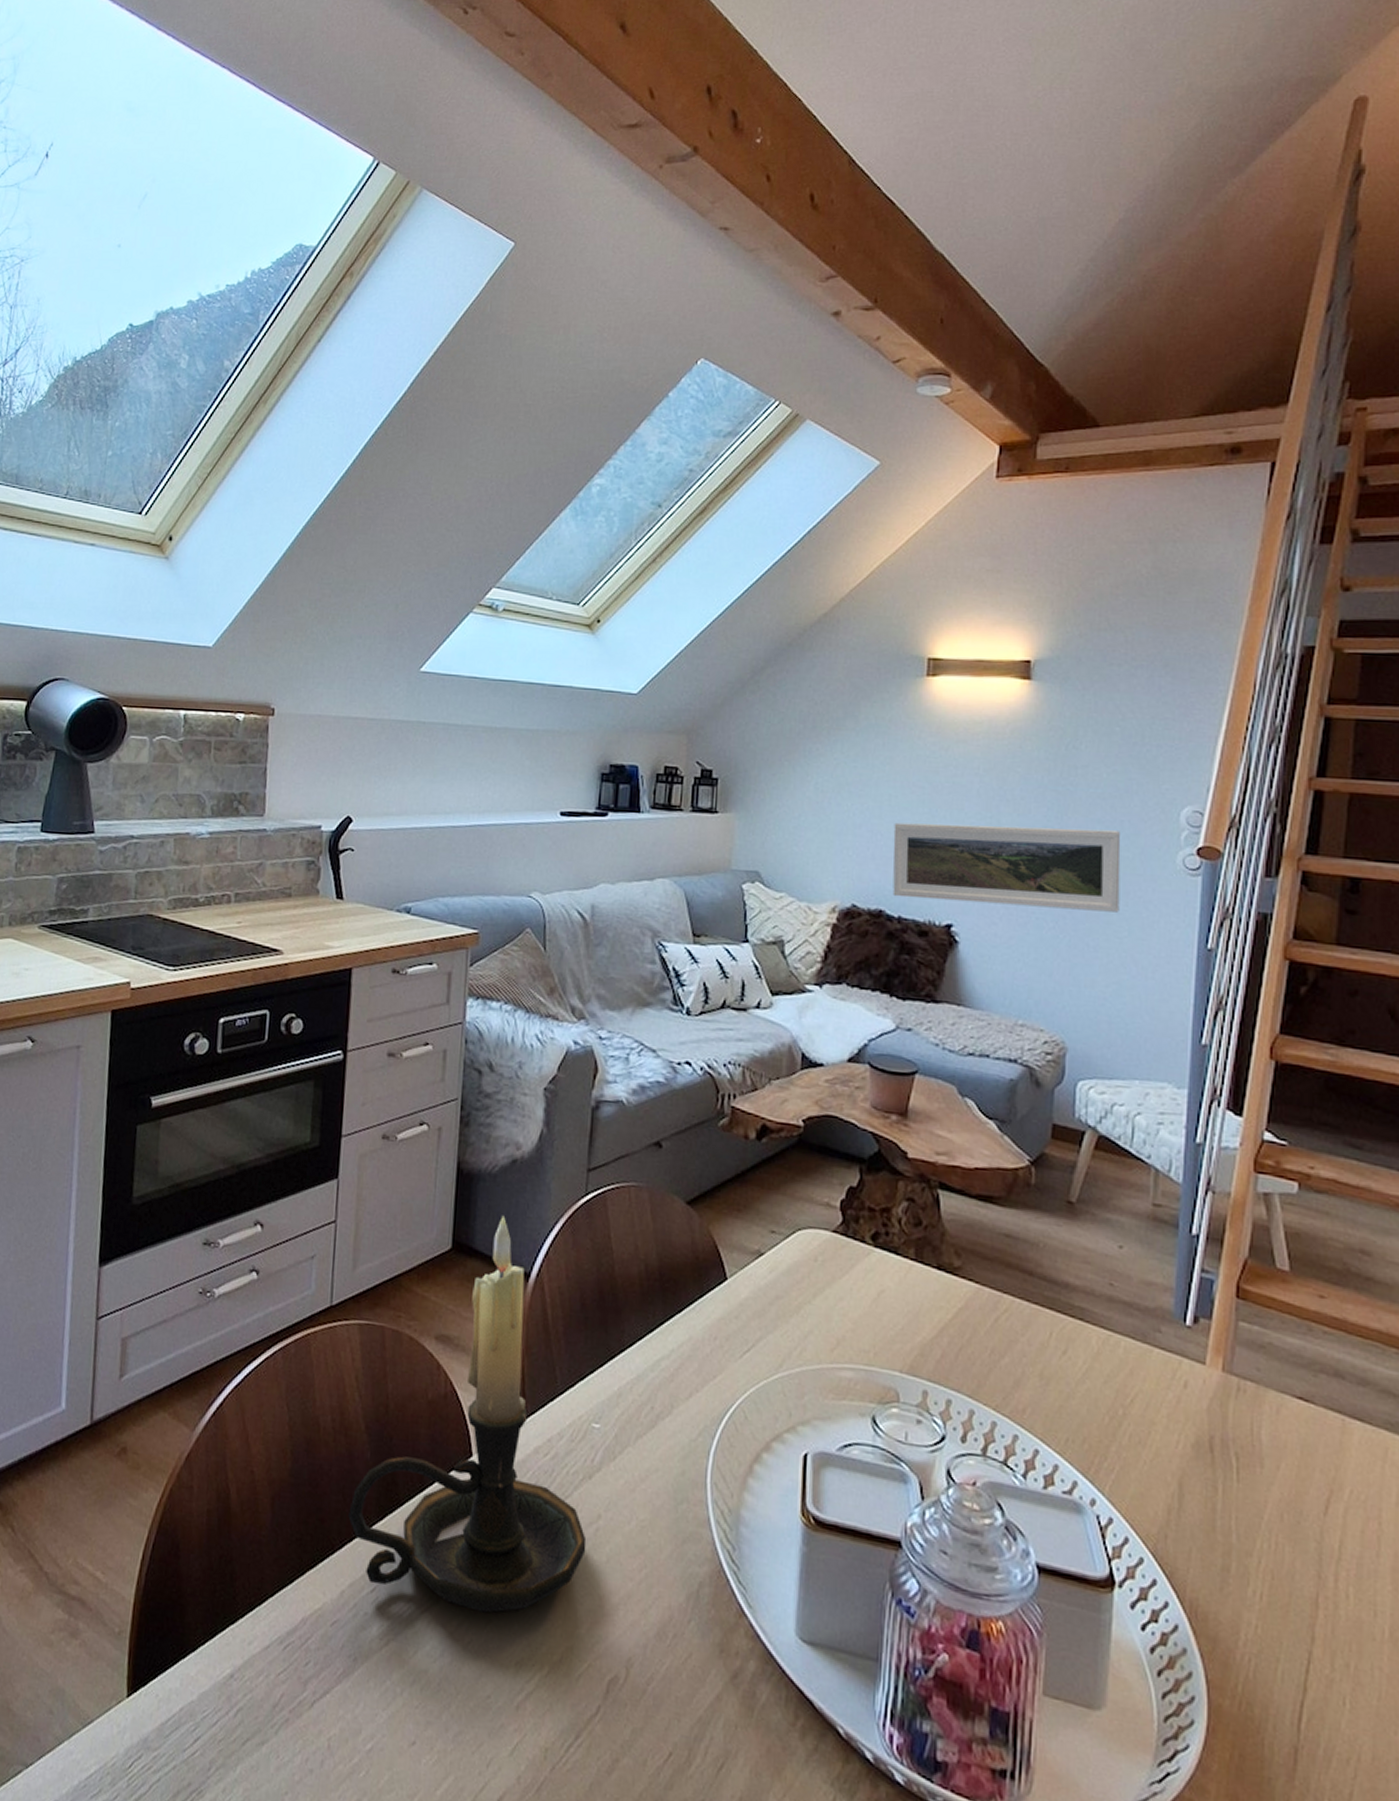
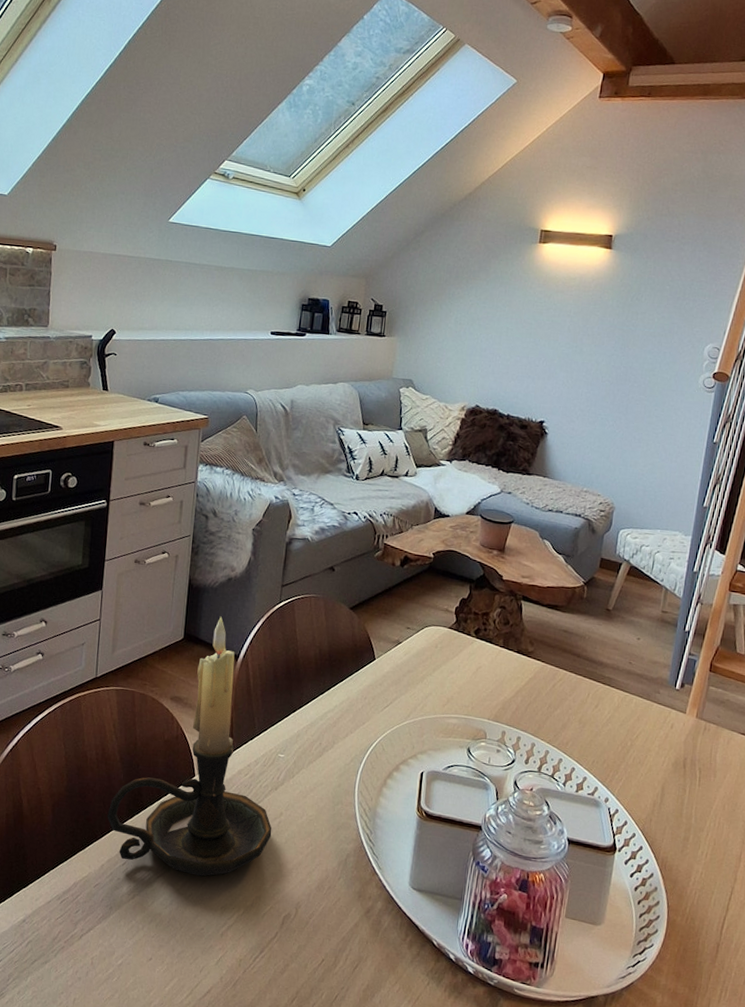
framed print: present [892,822,1121,913] -> none [504,348,663,416]

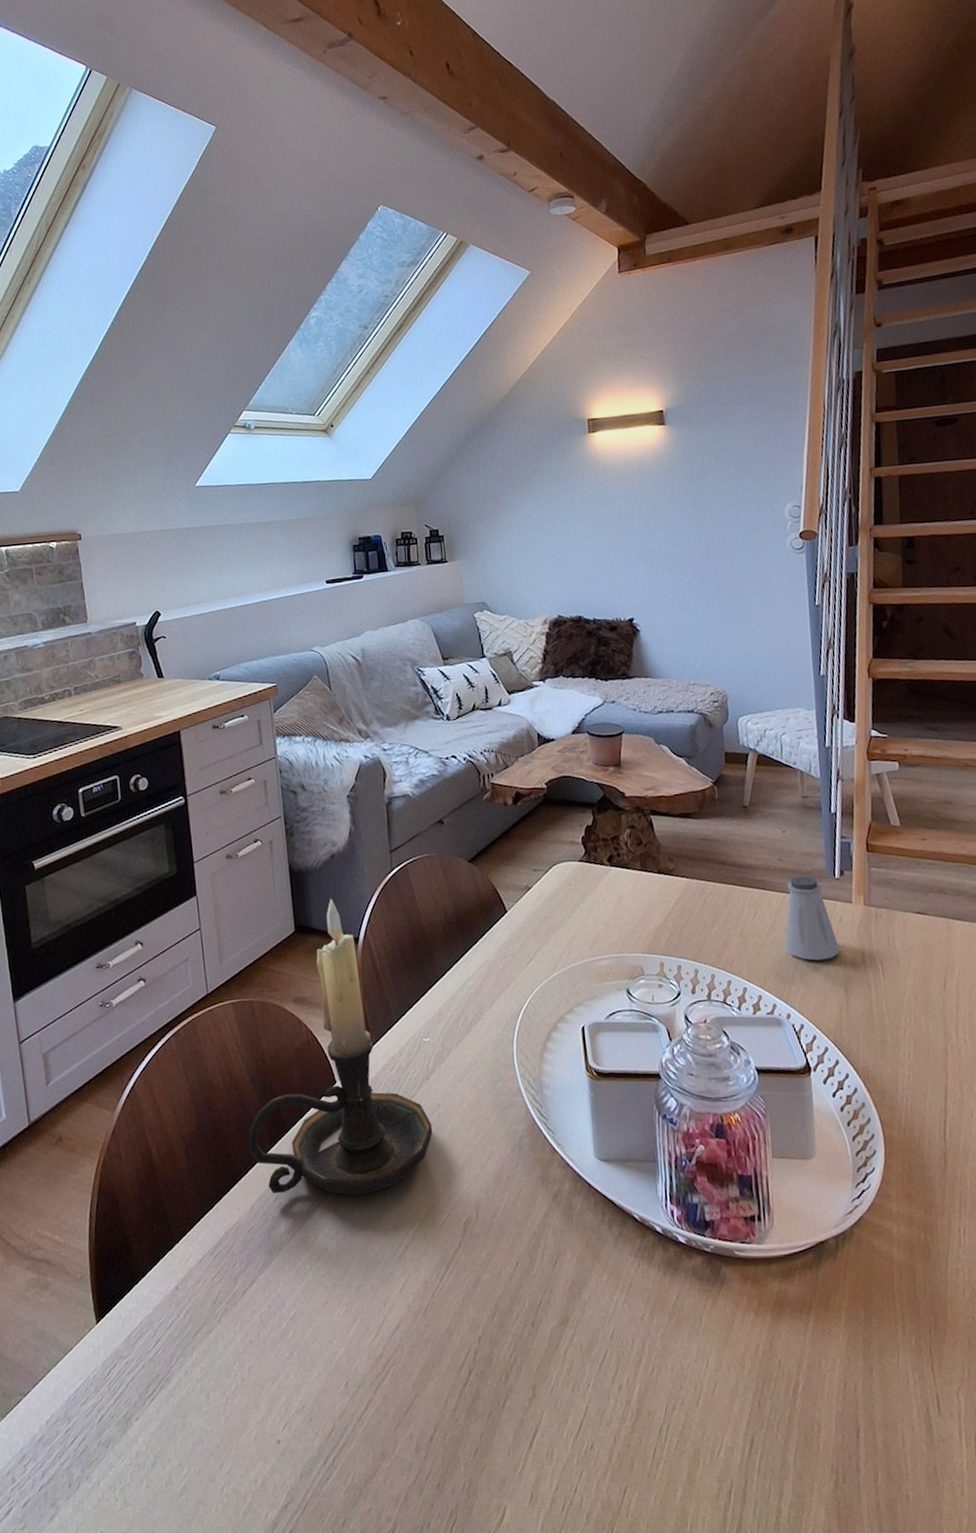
saltshaker: none [616,680,666,758] -> present [784,876,840,961]

